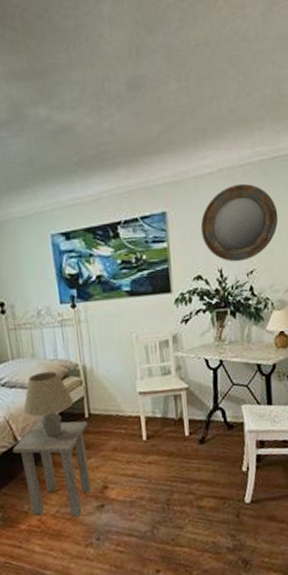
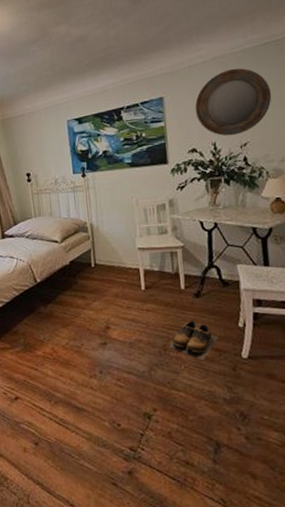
side table: present [12,421,92,517] -> none [32,268,96,350]
table lamp: present [23,370,74,438] -> none [42,227,83,281]
shoes: none [172,468,222,511] -> present [169,320,218,361]

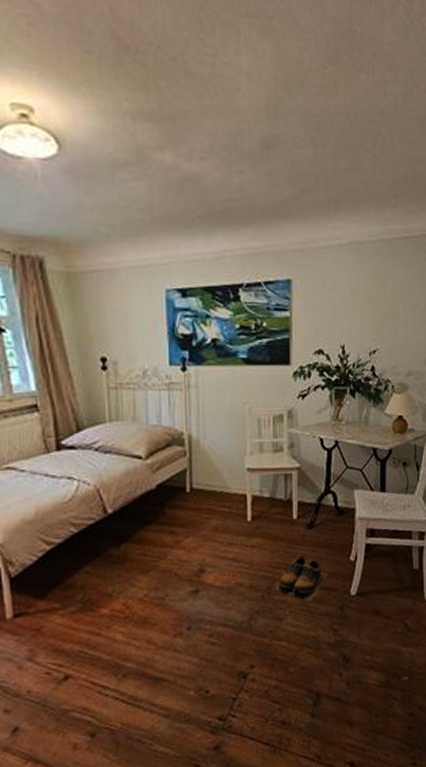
home mirror: present [194,68,272,136] -> none [325,259,405,340]

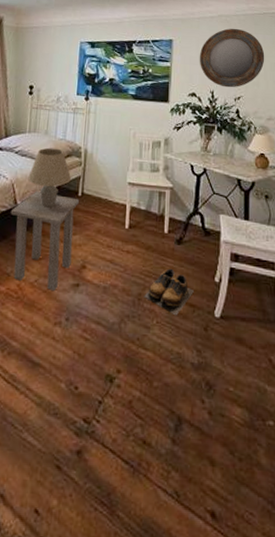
side table: none [100,493,188,602] -> present [10,190,79,290]
table lamp: none [117,437,176,512] -> present [28,147,72,208]
home mirror: none [325,259,405,340] -> present [199,28,265,88]

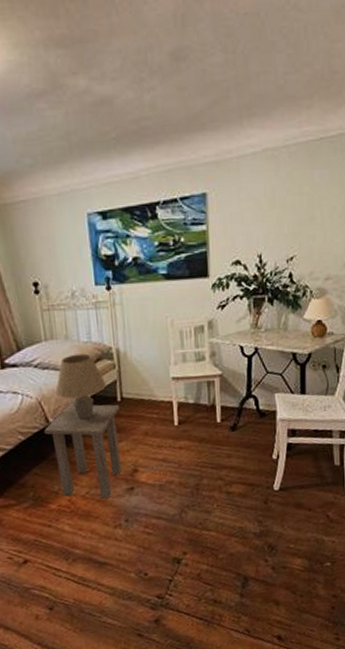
shoes: present [144,268,194,316] -> none [202,455,252,497]
home mirror: present [199,28,265,88] -> none [241,165,322,248]

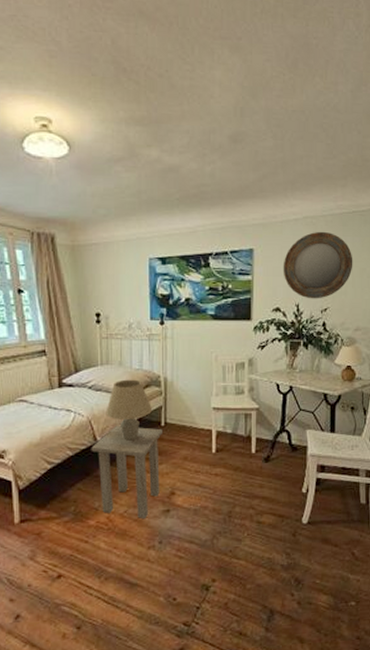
home mirror: none [241,165,322,248] -> present [283,231,353,299]

